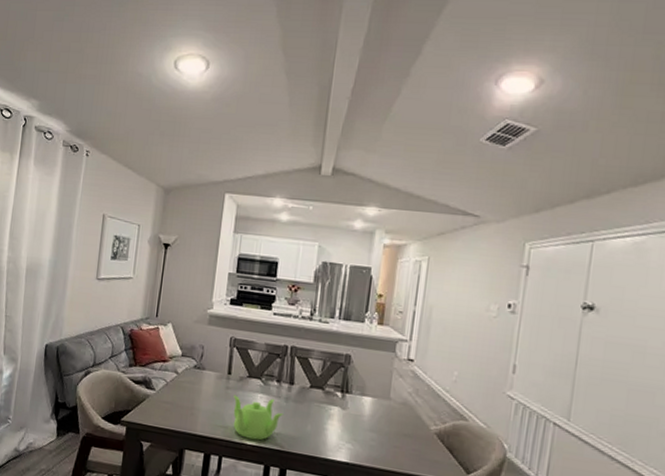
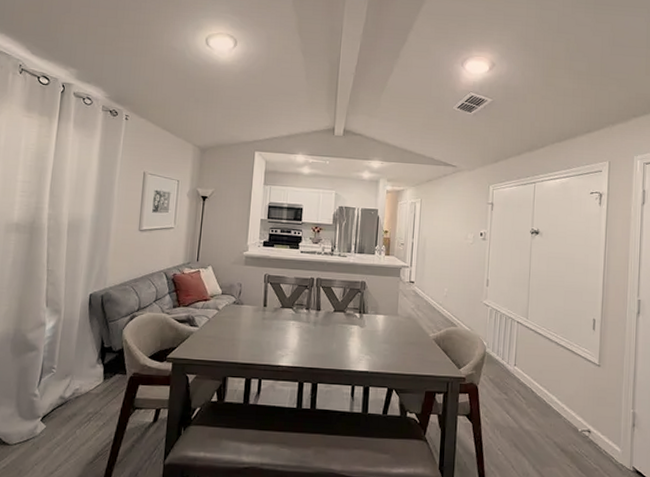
teapot: present [233,395,283,441] -> none [269,324,312,362]

